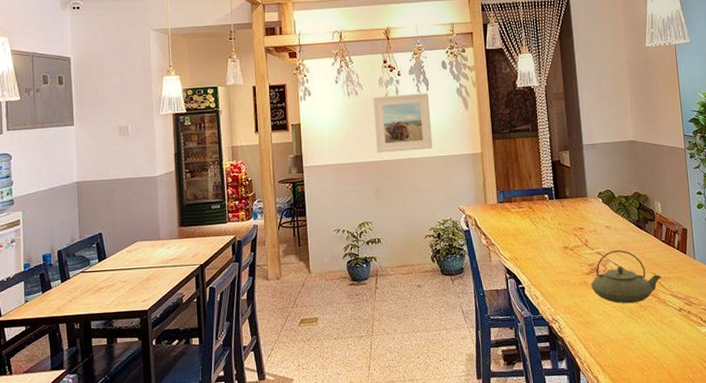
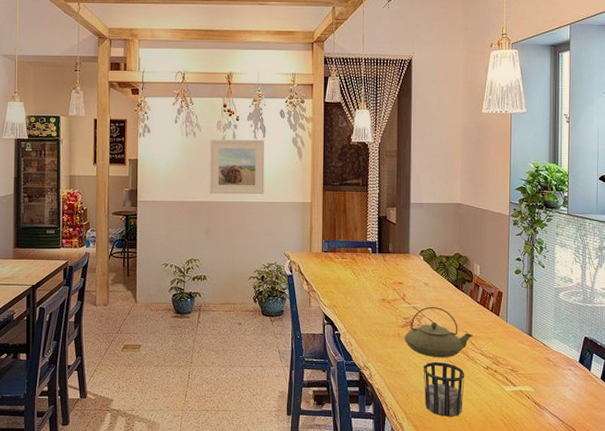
cup: none [613,308,659,366] -> present [423,362,465,417]

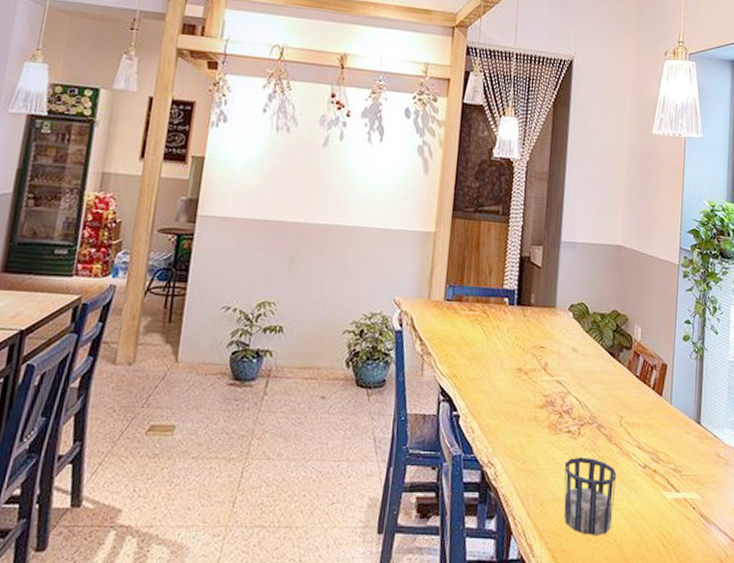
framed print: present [209,139,265,195] -> none [301,138,382,217]
teapot: present [404,307,473,358] -> none [542,381,629,452]

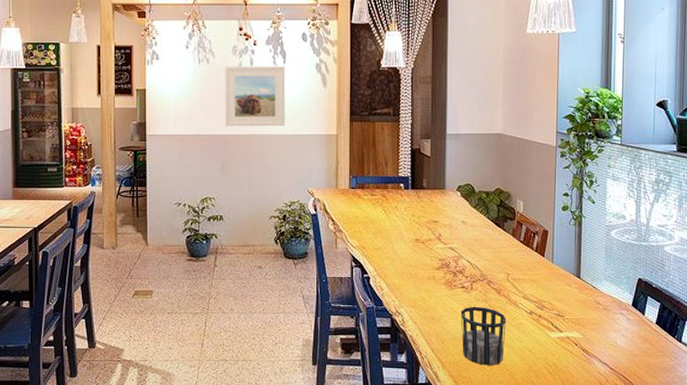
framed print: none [301,138,382,217] -> present [224,66,286,127]

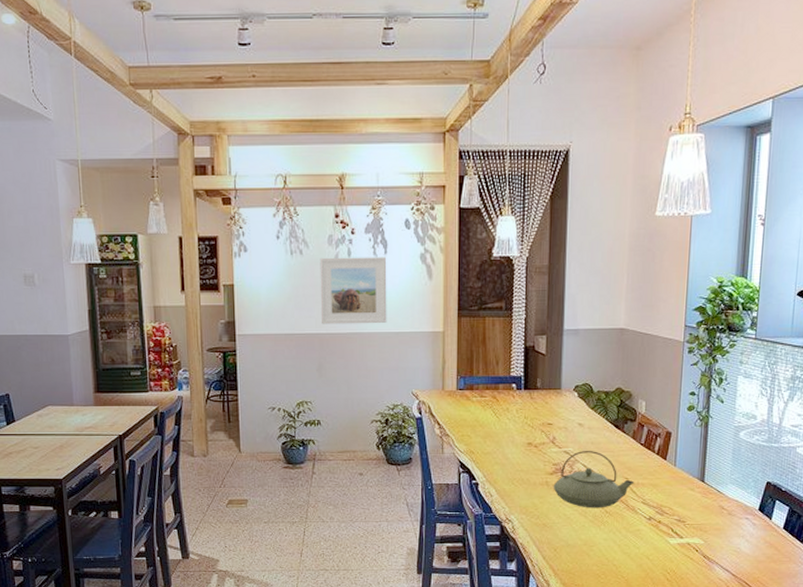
teapot: none [439,247,516,303] -> present [553,451,635,508]
cup: present [460,307,506,365] -> none [574,513,623,573]

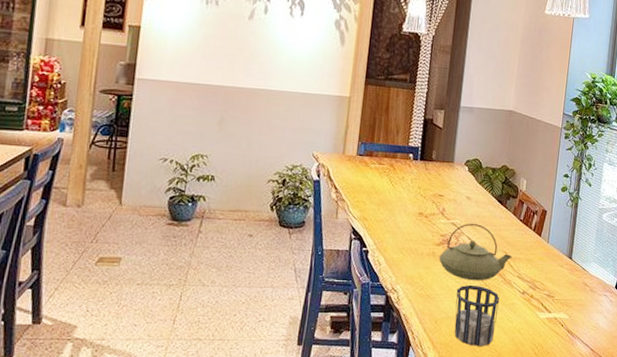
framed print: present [320,257,387,325] -> none [229,11,302,83]
cup: none [574,513,623,573] -> present [454,285,500,346]

